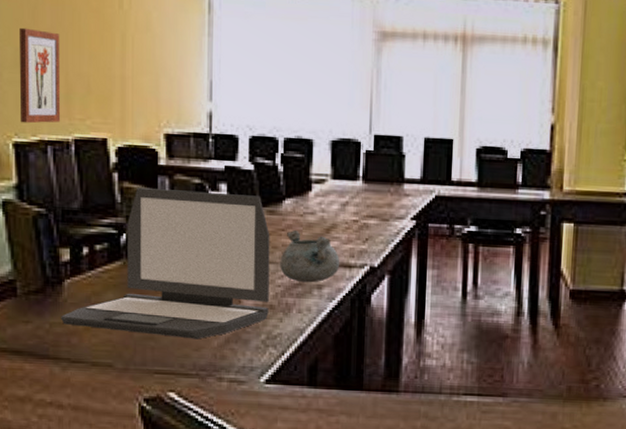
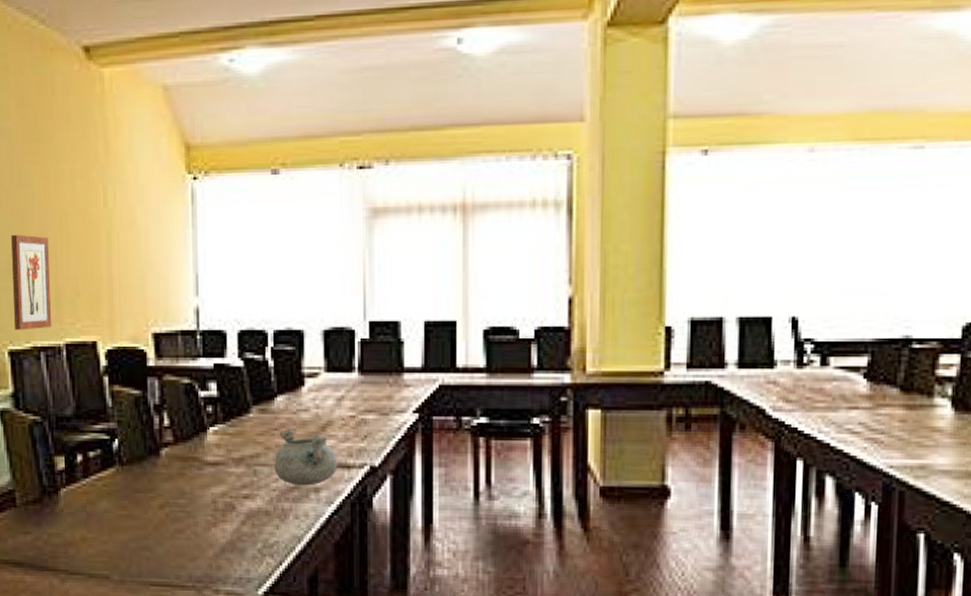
laptop: present [61,187,270,339] -> none [58,390,264,549]

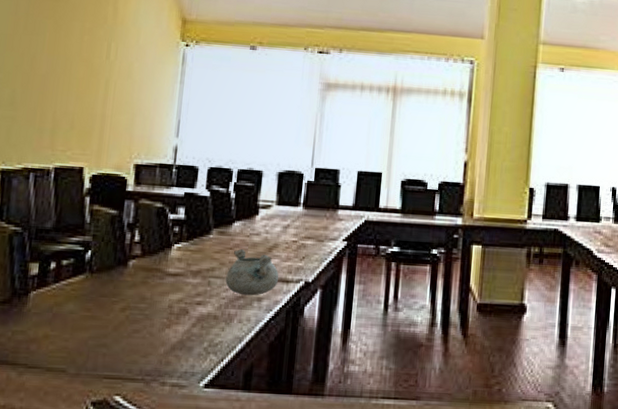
wall art: present [10,234,52,331] -> none [8,72,53,154]

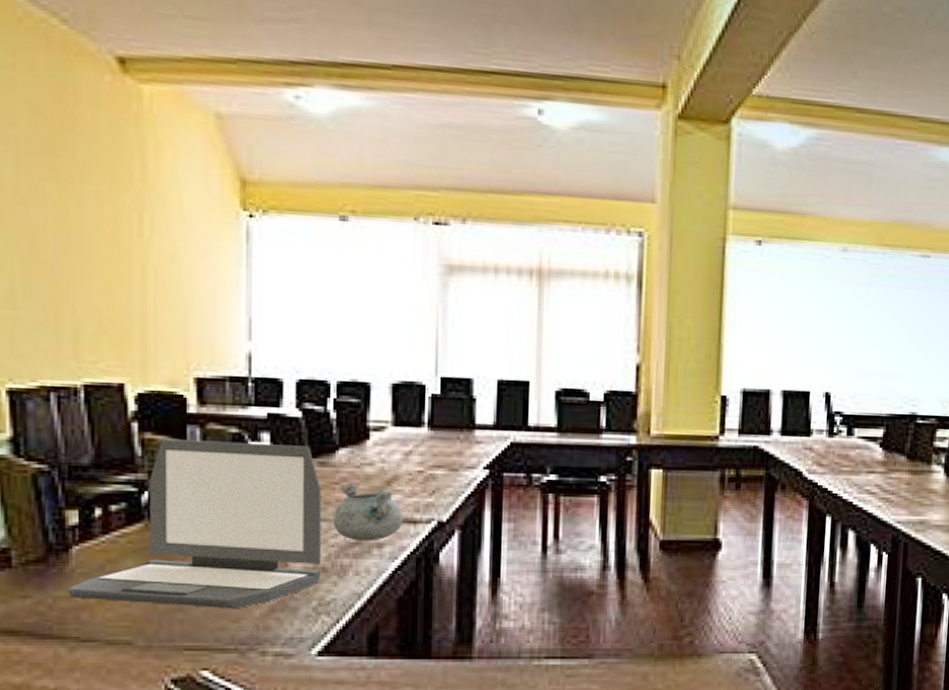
laptop: none [23,209,219,347] -> present [68,438,322,609]

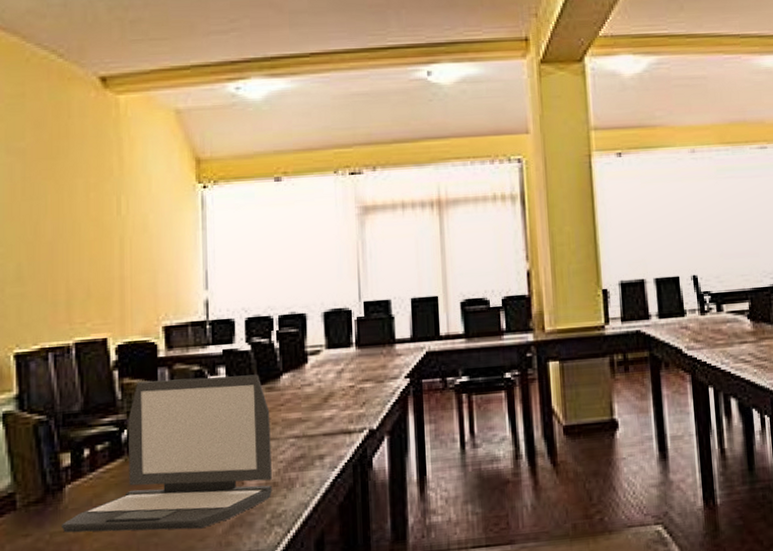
decorative bowl: present [333,482,402,541] -> none [281,403,339,455]

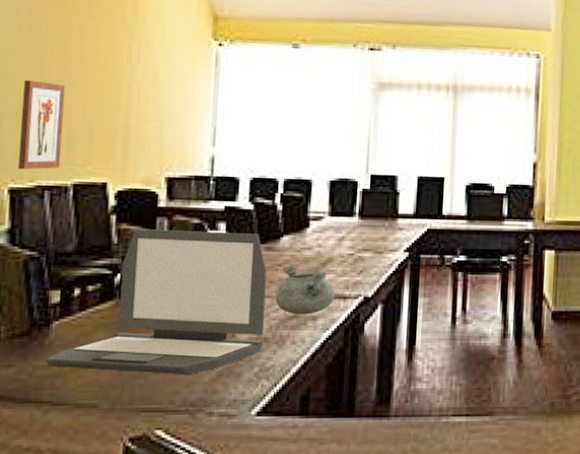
wall art: none [21,243,62,334] -> present [17,79,66,170]
decorative bowl: none [281,403,339,455] -> present [275,264,334,315]

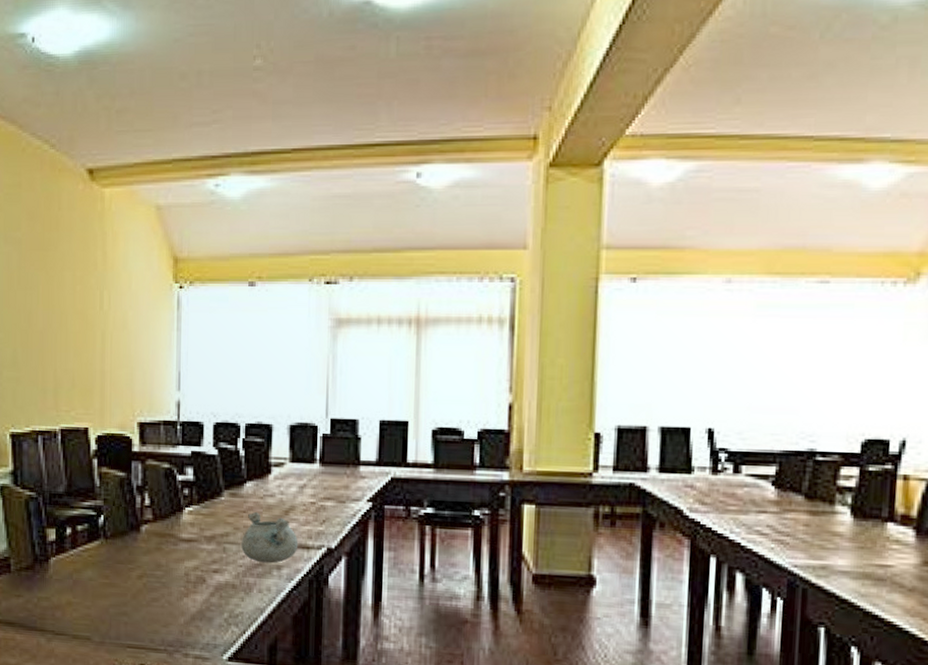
wall art: present [17,79,66,170] -> none [16,331,50,416]
laptop: present [46,228,267,375] -> none [47,472,233,616]

